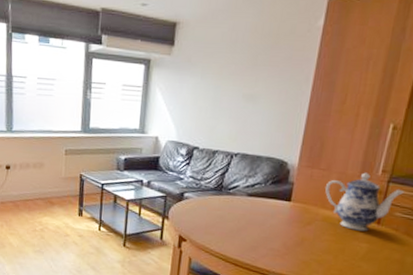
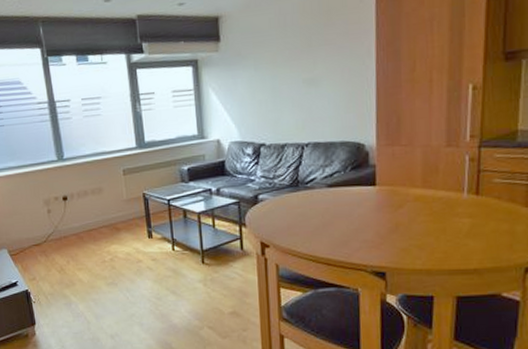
teapot: present [325,172,405,232] -> none [411,141,500,206]

